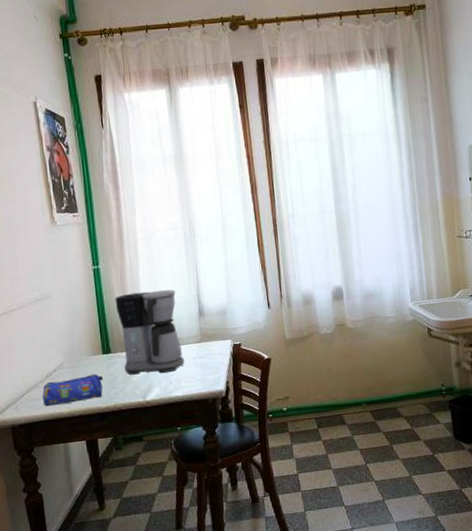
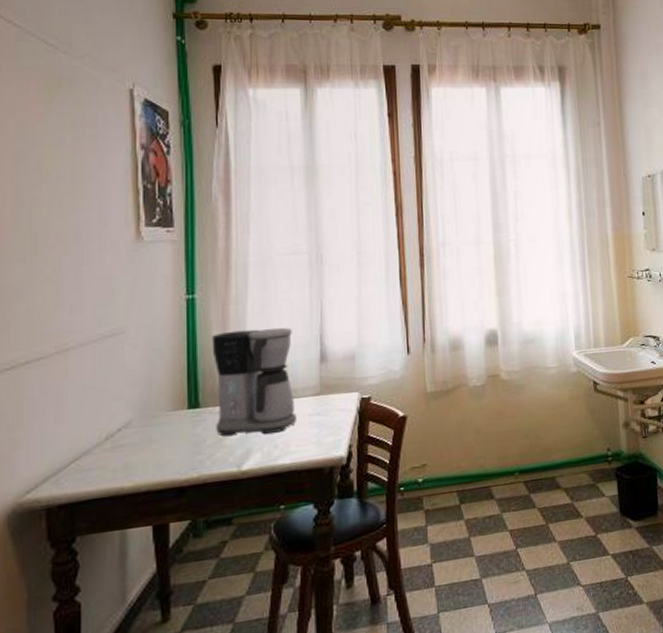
pencil case: present [42,373,104,407] -> none [96,434,186,480]

